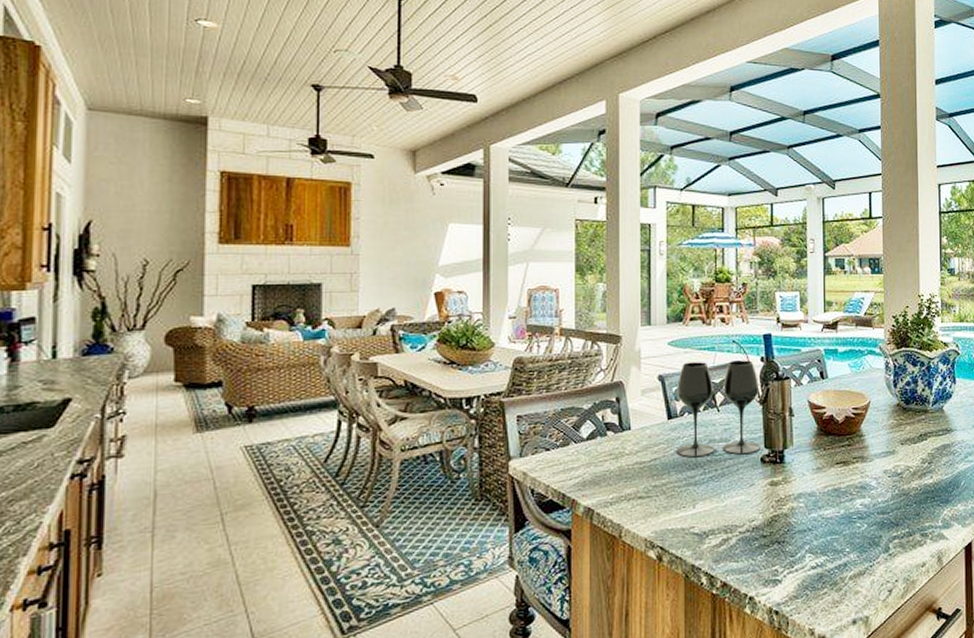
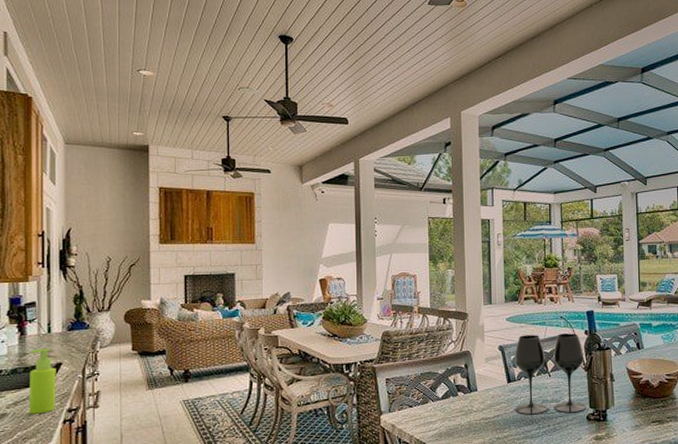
soap dispenser: none [19,378,63,468] -> present [28,347,56,414]

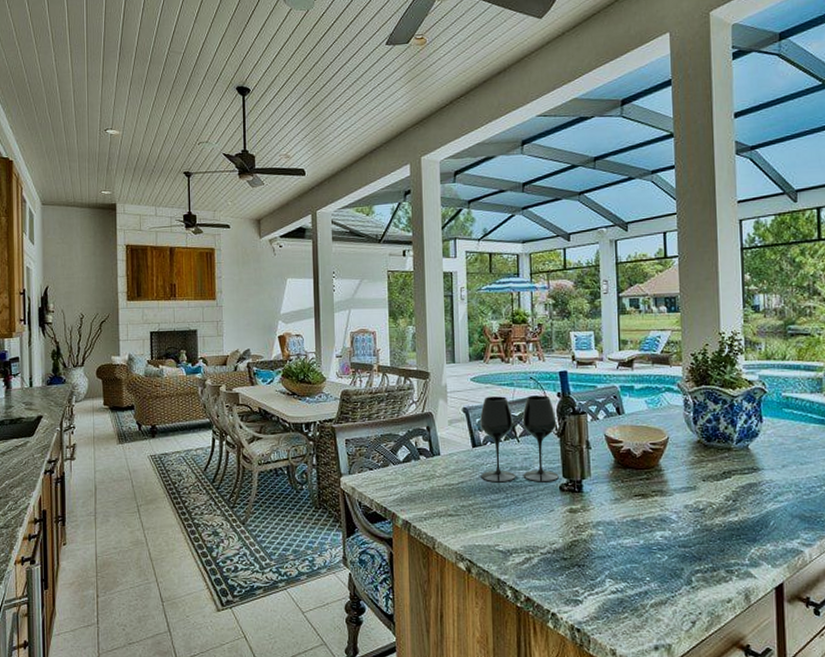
soap dispenser: present [28,347,56,414] -> none [13,401,38,464]

